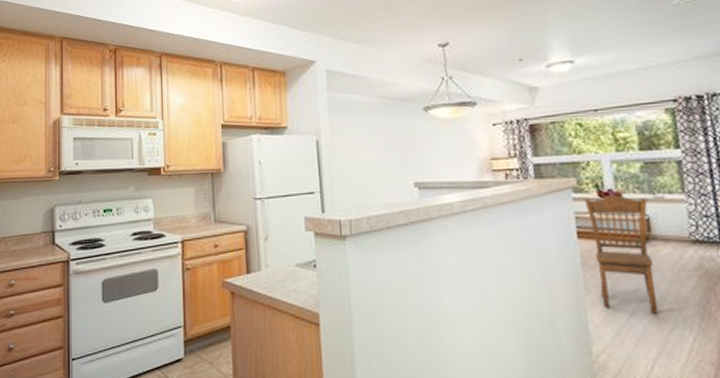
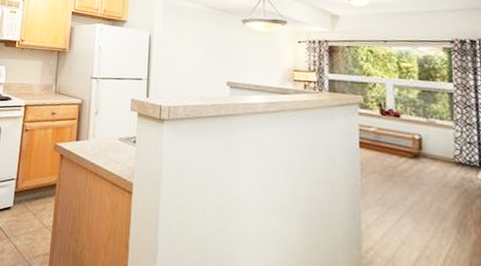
dining chair: present [584,194,659,314] -> none [368,114,422,222]

